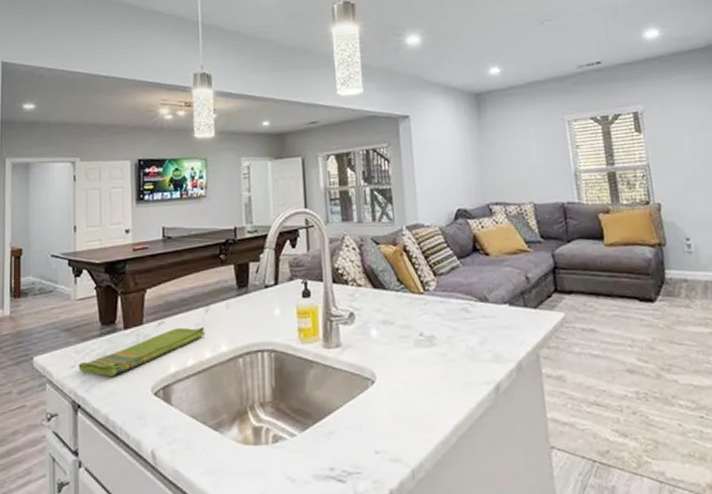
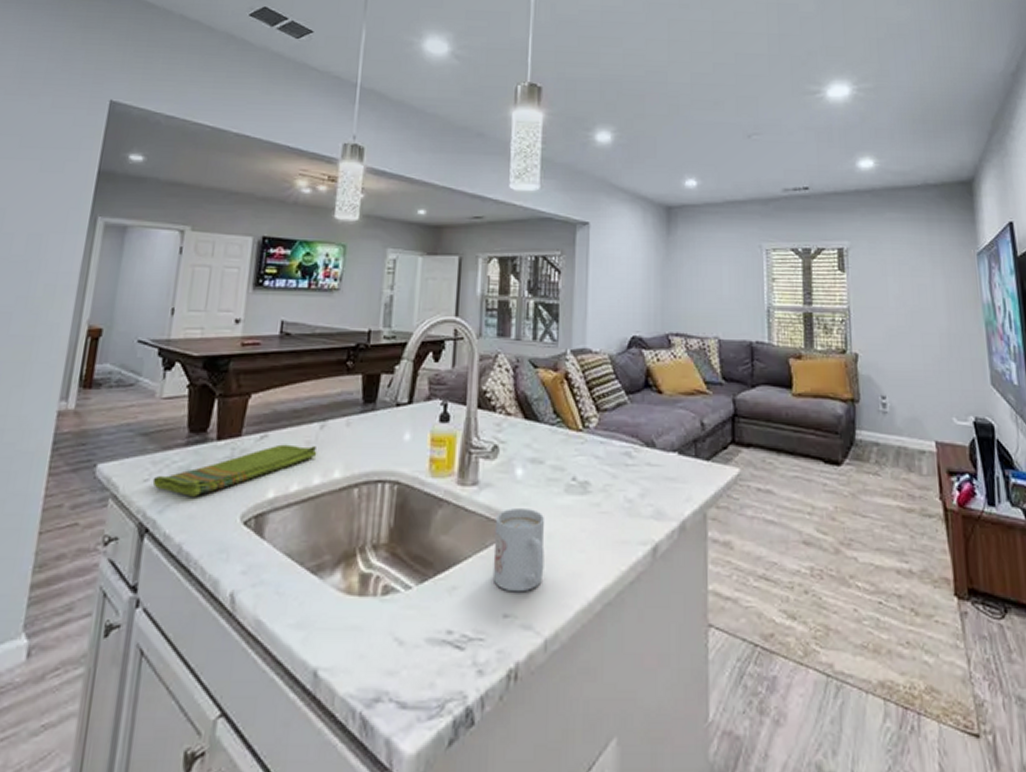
mug: none [358,362,405,433] -> present [492,508,545,593]

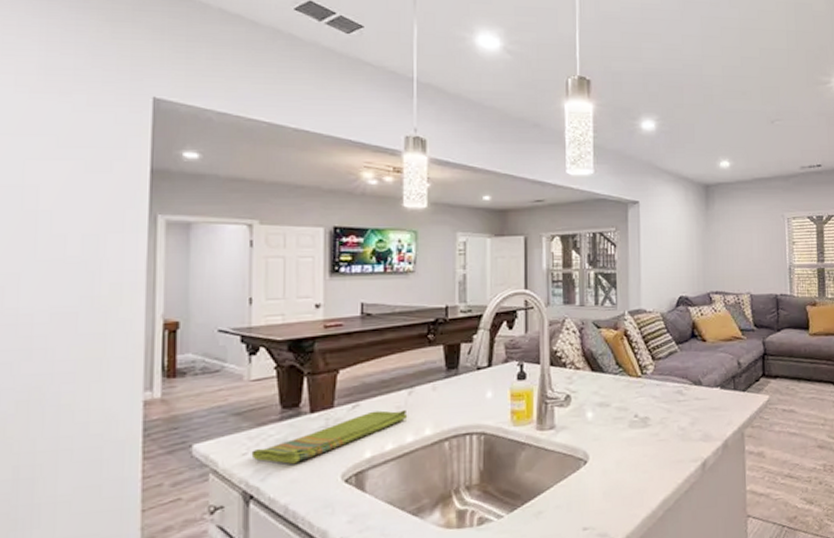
mug: present [492,508,545,593] -> none [571,443,615,510]

